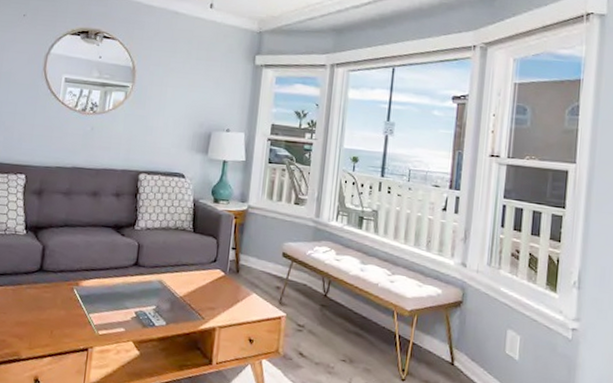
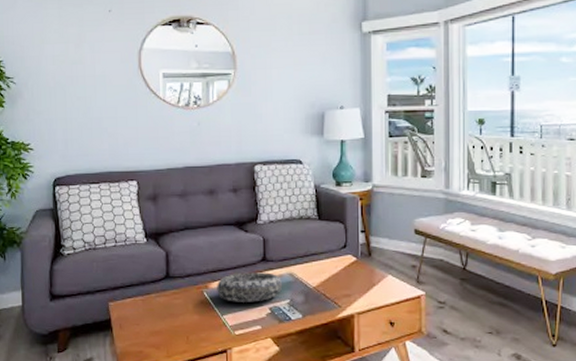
decorative bowl: none [87,274,150,305] -> present [217,272,282,302]

